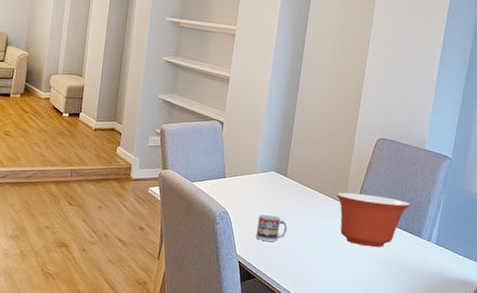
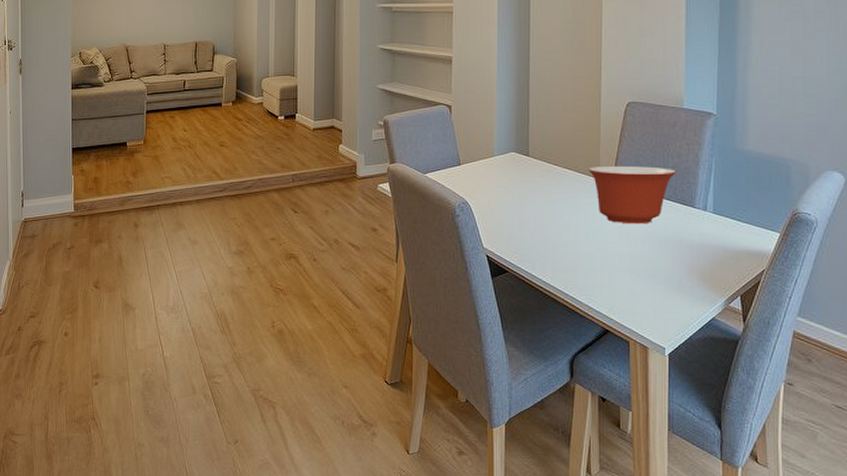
cup: present [255,214,288,242] -> none [502,200,538,229]

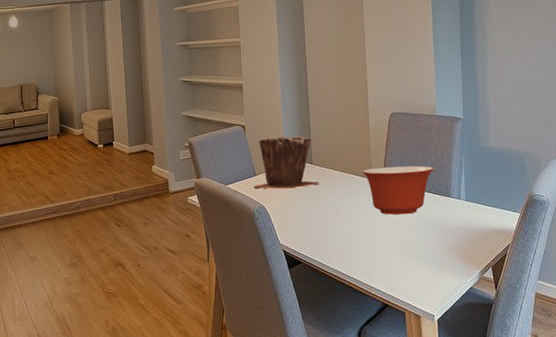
plant pot: none [457,121,536,183] -> present [254,135,320,190]

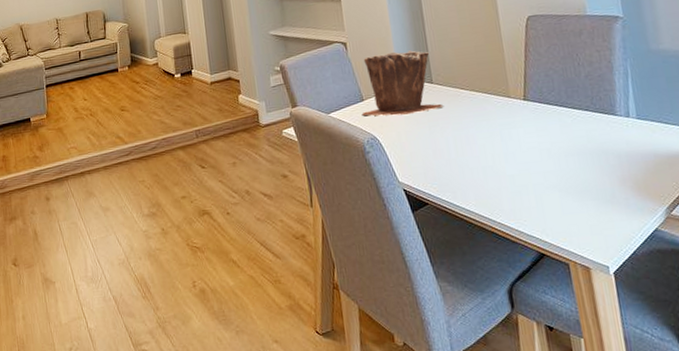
mixing bowl: present [362,165,434,215] -> none [497,78,591,141]

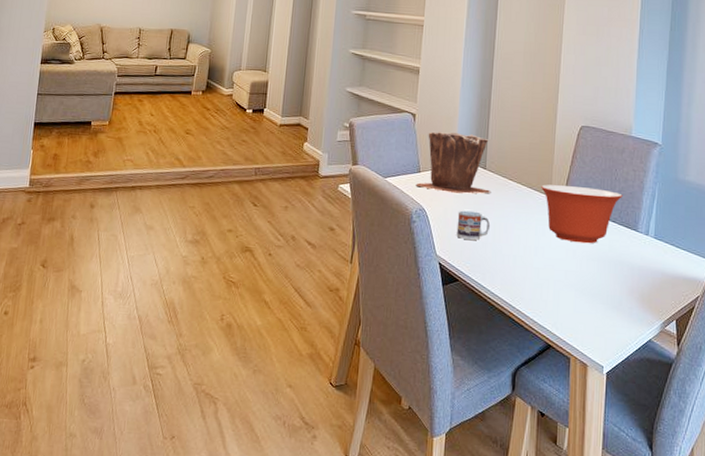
cup: none [412,128,451,161] -> present [456,210,491,240]
mixing bowl: none [497,78,591,141] -> present [541,184,623,244]

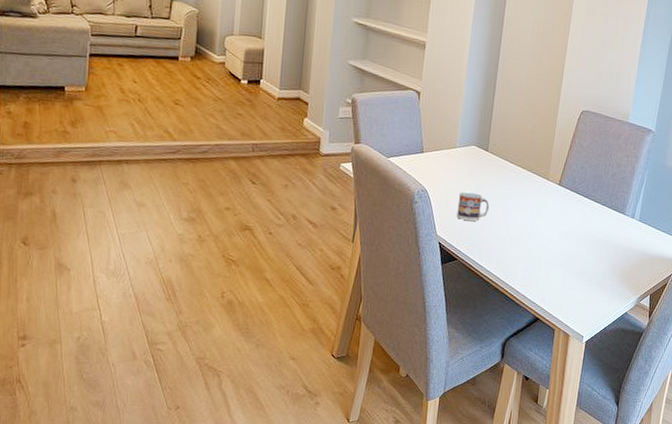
plant pot: present [415,131,491,194] -> none [418,111,492,176]
mixing bowl: present [541,184,623,244] -> none [540,168,615,226]

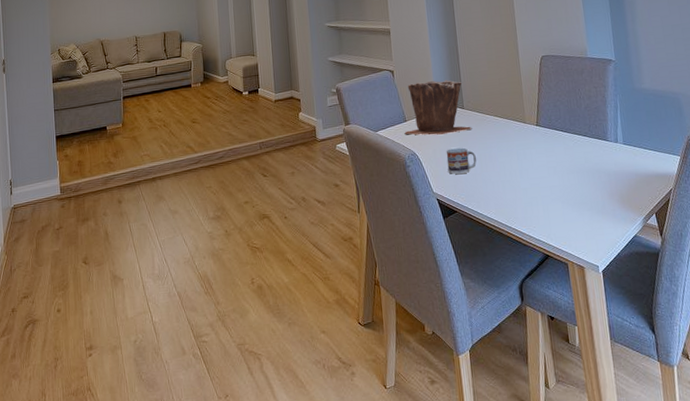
plant pot: none [418,111,492,176] -> present [404,80,472,136]

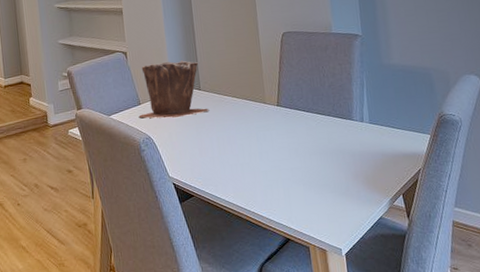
cup: present [446,147,477,174] -> none [182,130,215,158]

